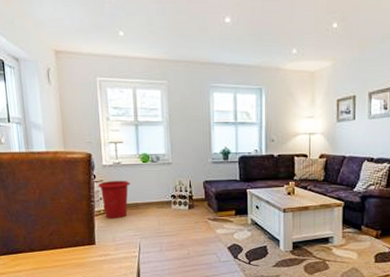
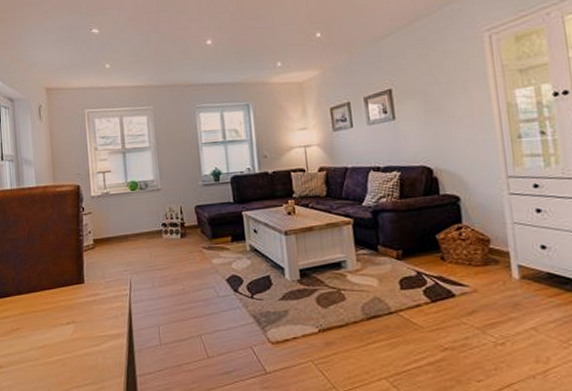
waste bin: present [97,180,130,219] -> none [86,210,119,254]

